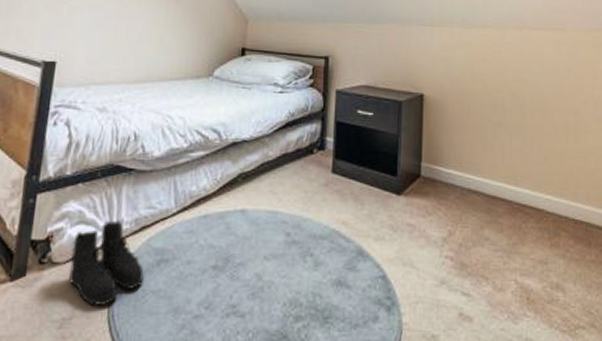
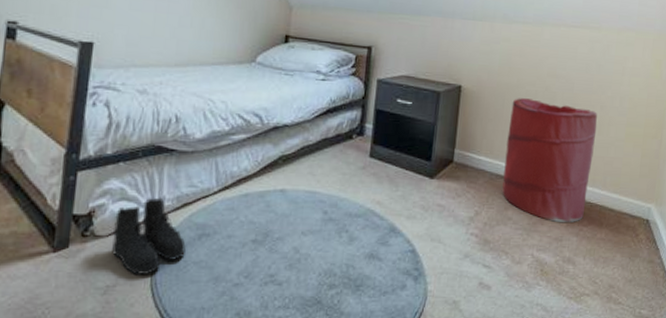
laundry hamper: none [476,105,573,242] -> present [502,98,597,222]

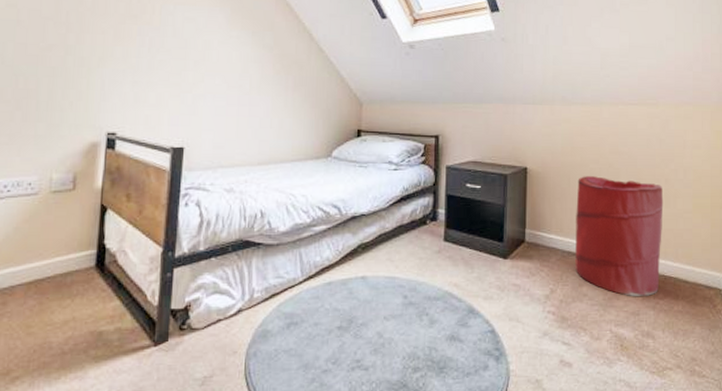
boots: present [112,197,186,276] -> none [208,289,276,366]

